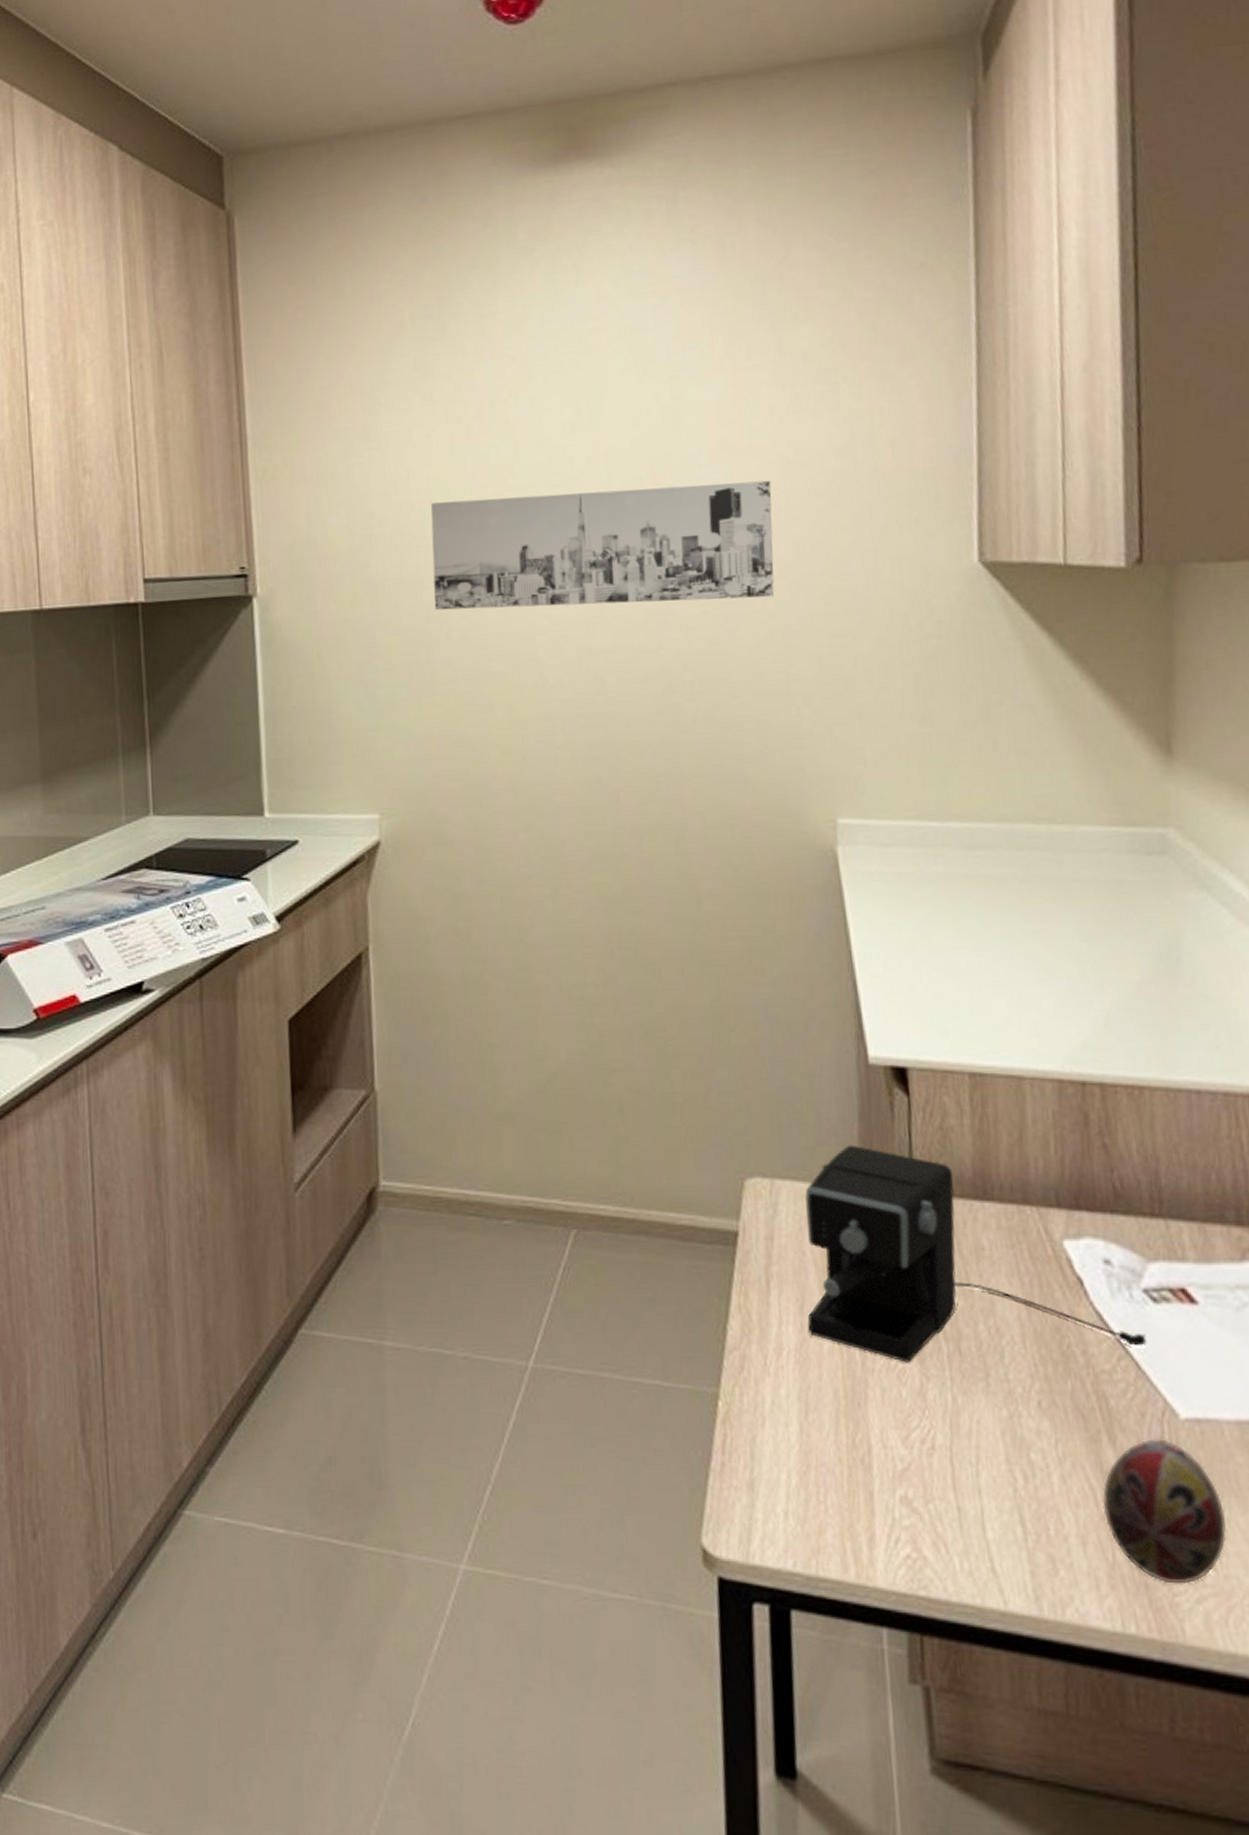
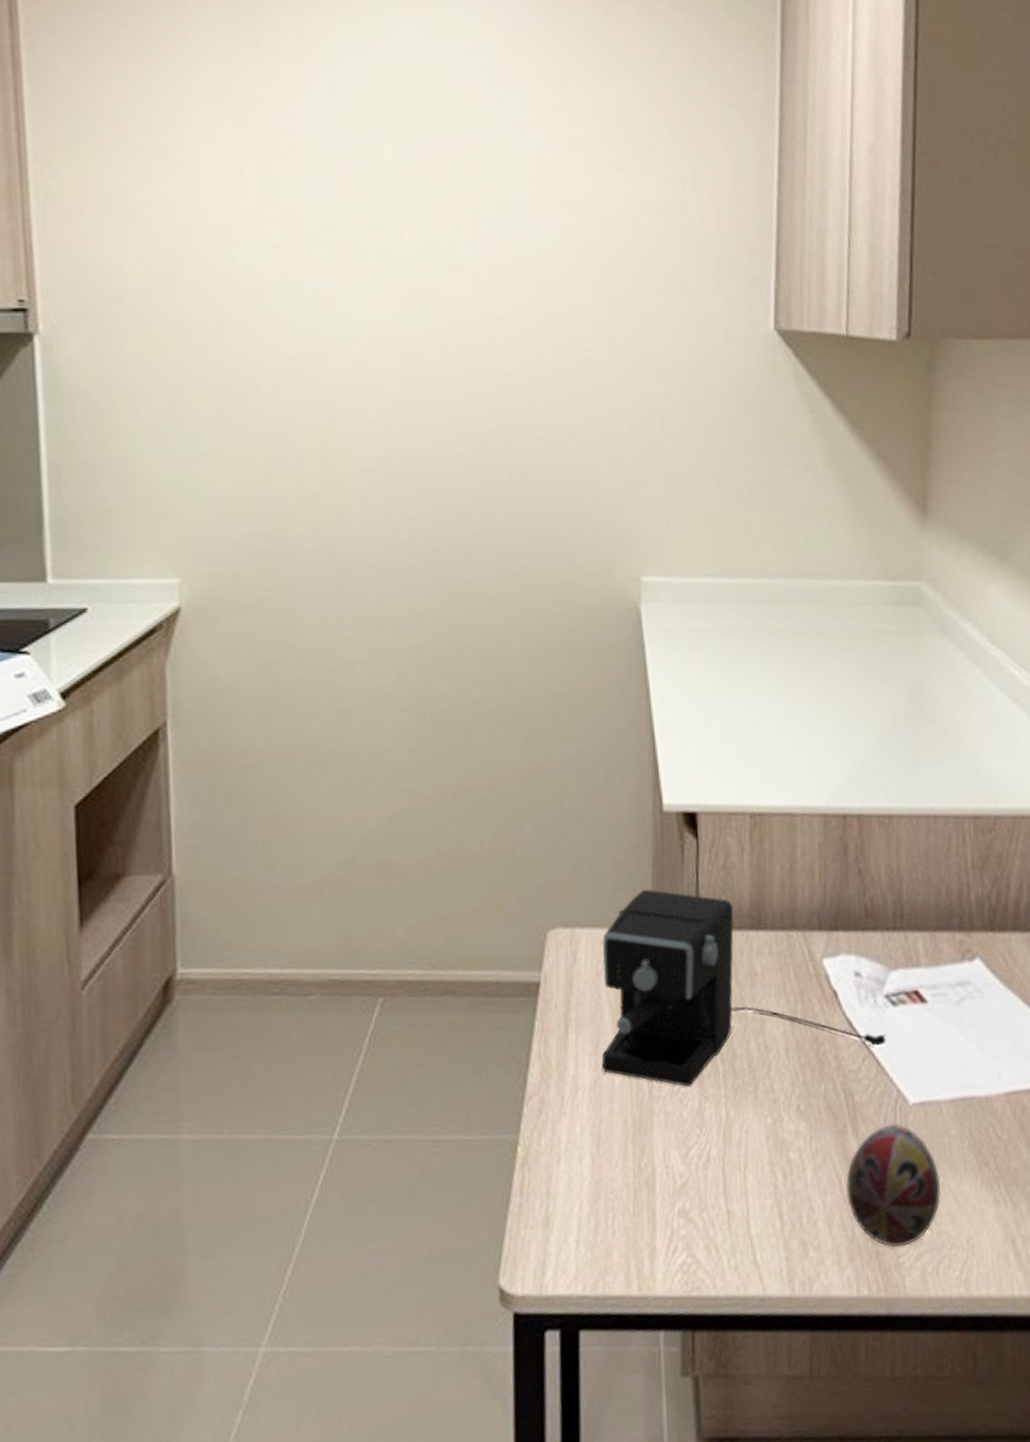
wall art: present [430,480,775,611] -> none [240,238,590,358]

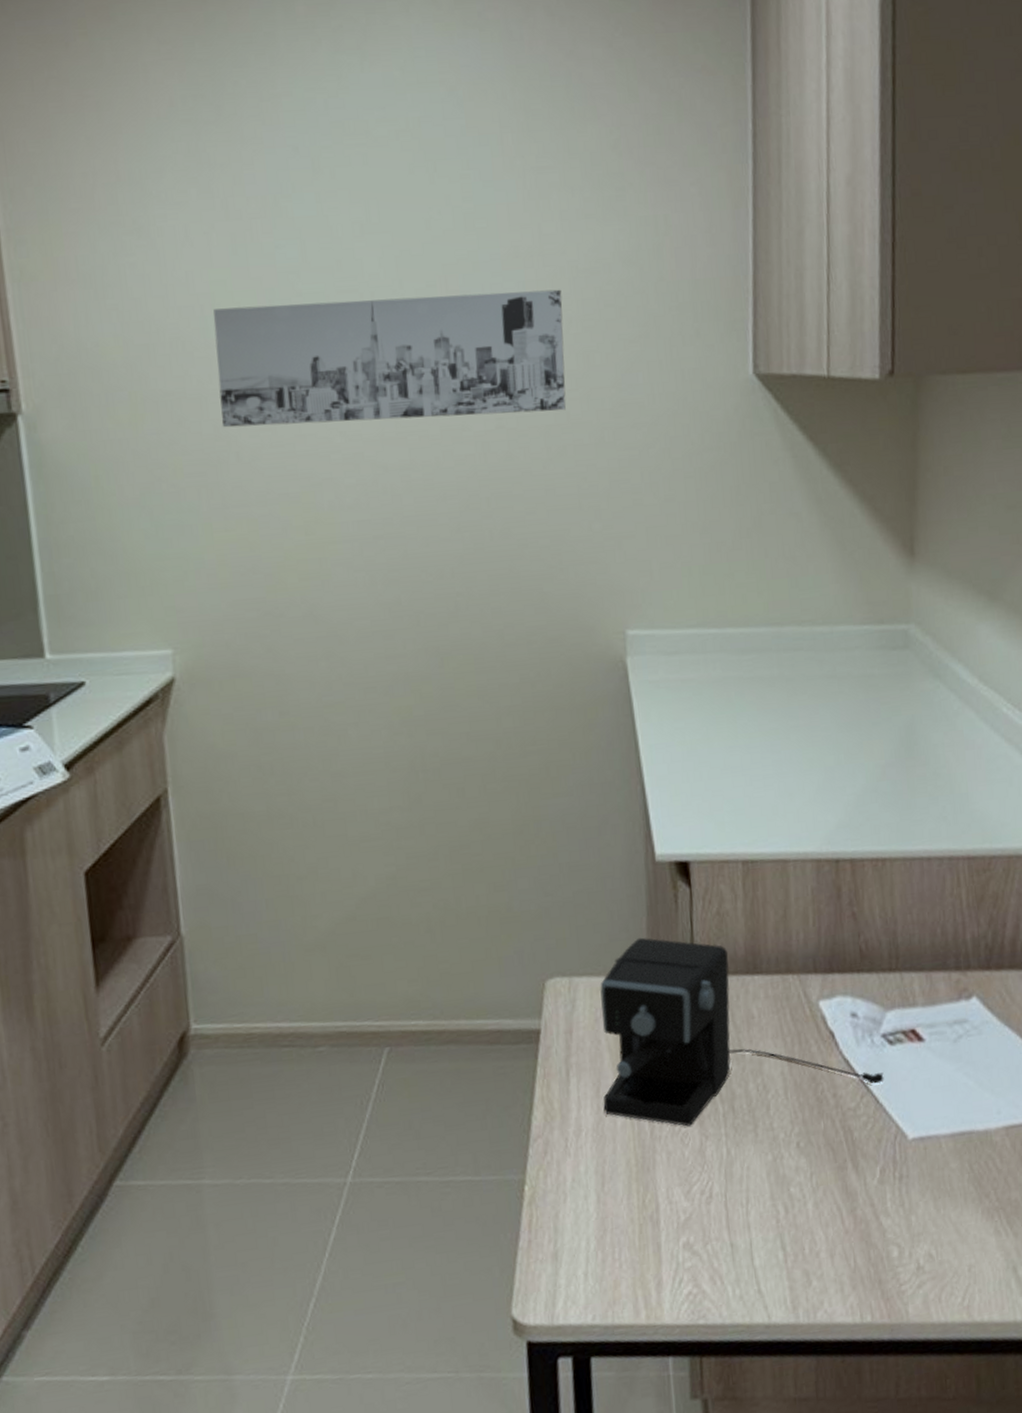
wall art: none [240,238,590,358] -> present [213,289,567,428]
decorative egg: present [845,1123,942,1248] -> none [846,1158,942,1277]

